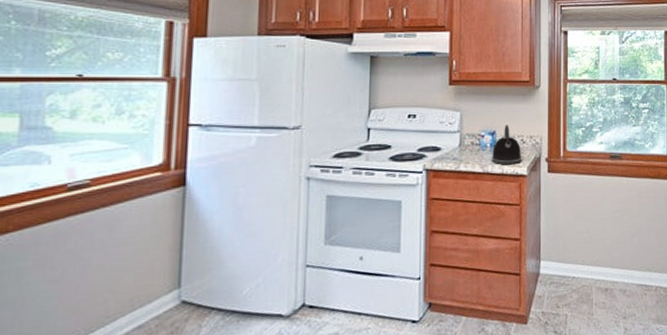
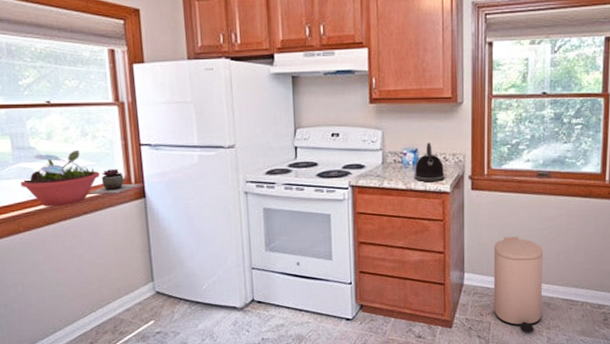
potted flower: none [21,130,132,199] -> present [20,149,101,207]
succulent plant: none [111,151,181,184] -> present [88,168,140,195]
pedal bin: none [569,220,618,324] -> present [493,236,544,332]

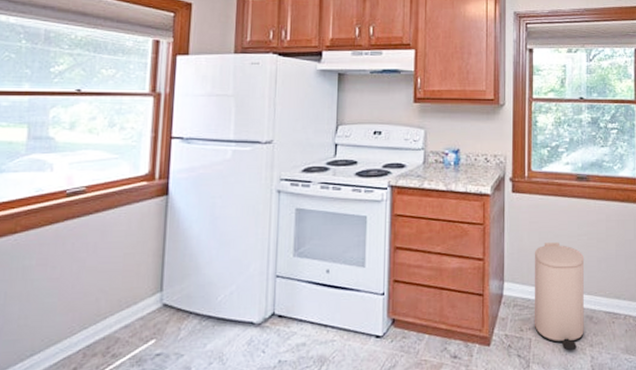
potted flower: present [20,149,101,207] -> none [28,141,122,204]
succulent plant: present [88,168,140,195] -> none [104,162,164,191]
kettle: present [414,142,445,183] -> none [455,143,486,184]

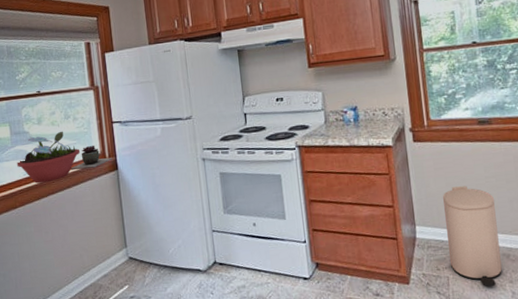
potted flower: none [28,141,122,204] -> present [17,131,81,184]
succulent plant: none [104,162,164,191] -> present [70,145,113,170]

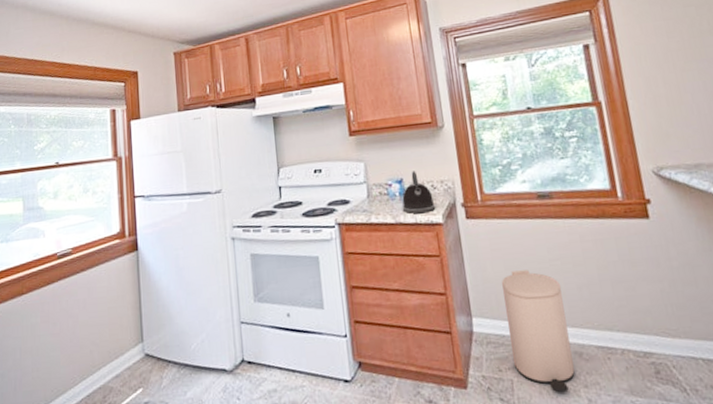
potted flower: present [17,131,81,184] -> none [27,206,98,266]
succulent plant: present [70,145,113,170] -> none [86,222,133,251]
kettle: none [356,99,386,138] -> present [402,171,436,215]

